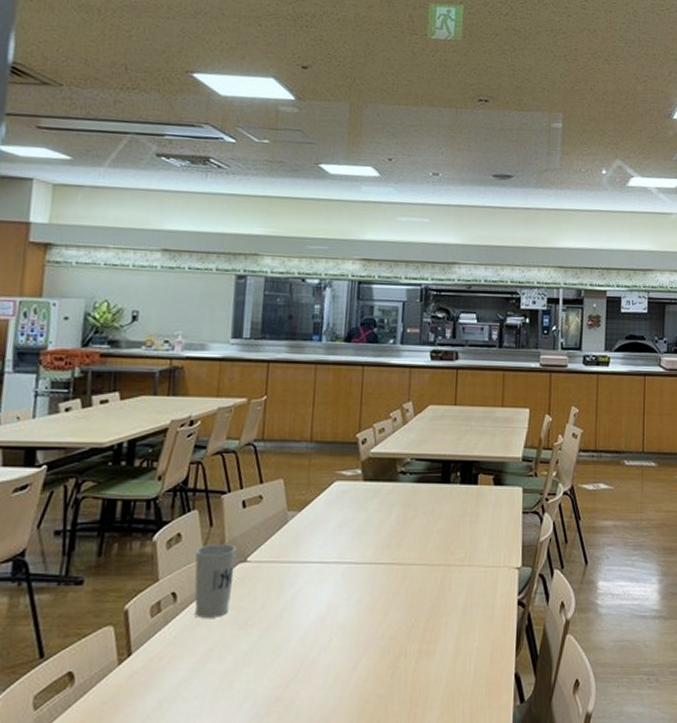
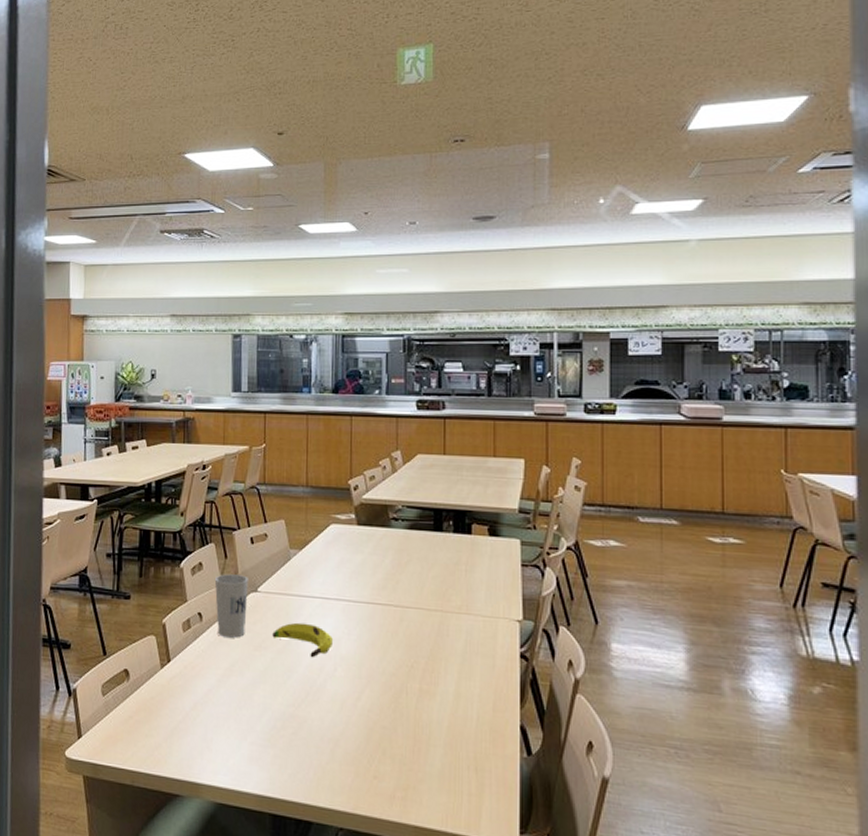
banana: none [261,592,330,630] -> present [272,622,333,658]

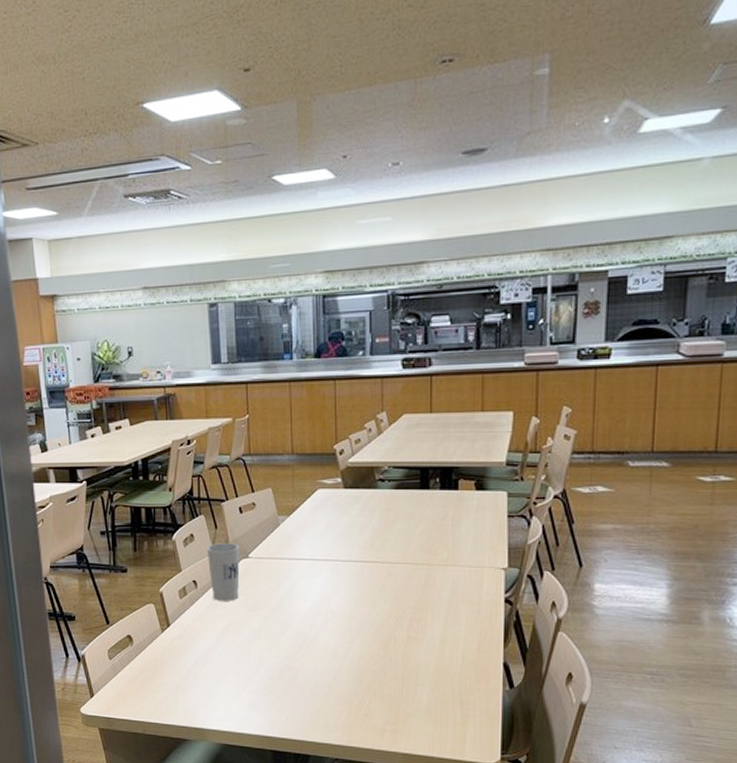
banana: present [272,622,333,658] -> none [265,583,323,615]

